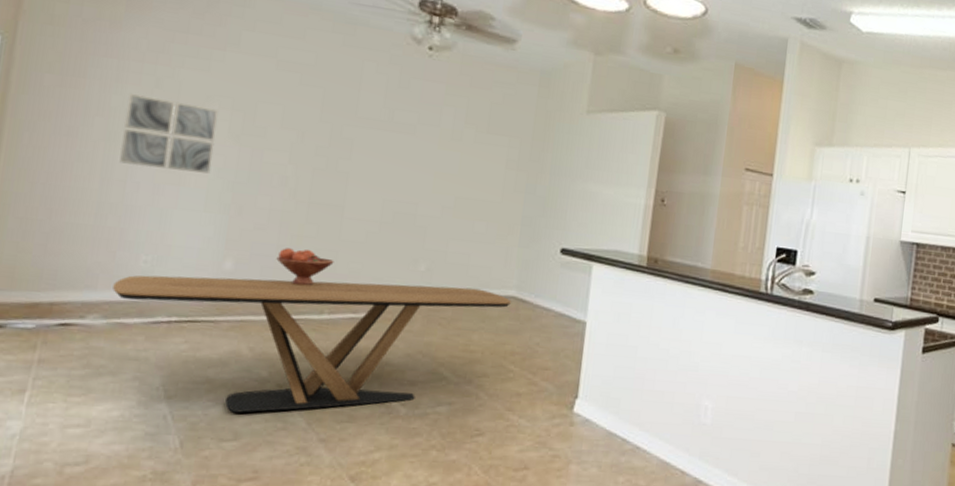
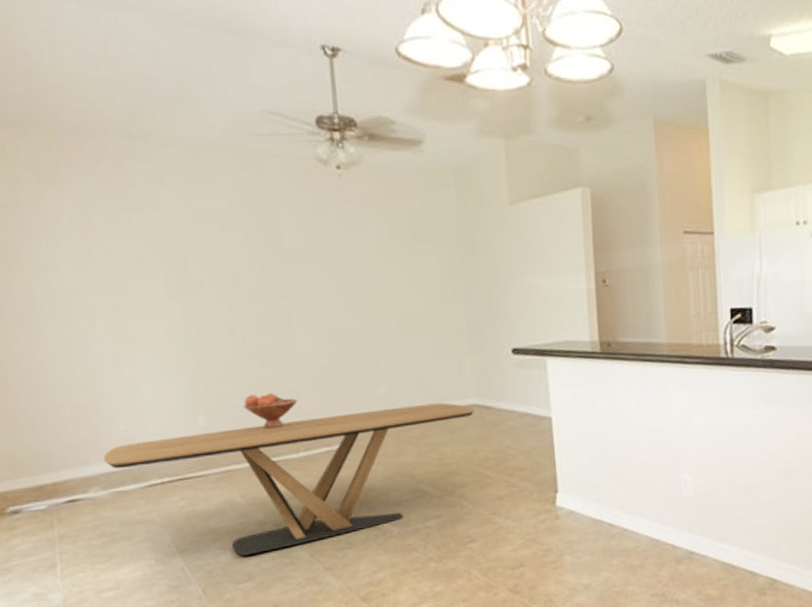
wall art: present [119,94,219,174] -> none [66,271,161,341]

